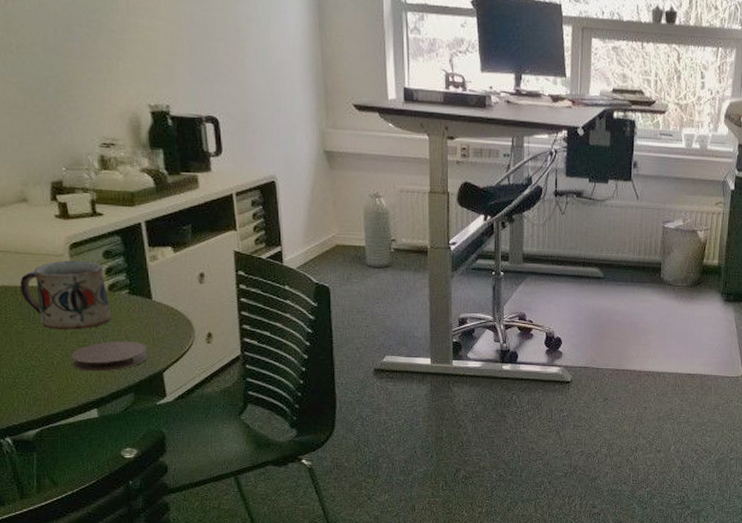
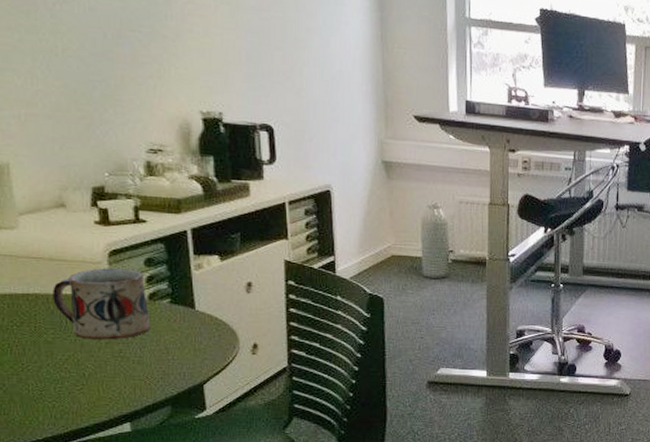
coaster: present [70,341,149,372] -> none [104,351,189,384]

